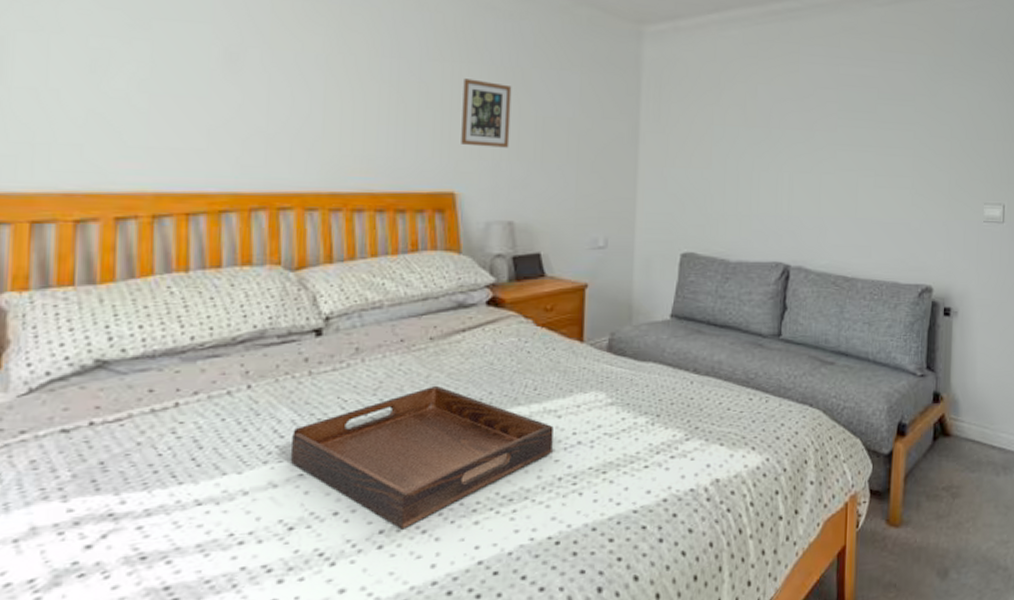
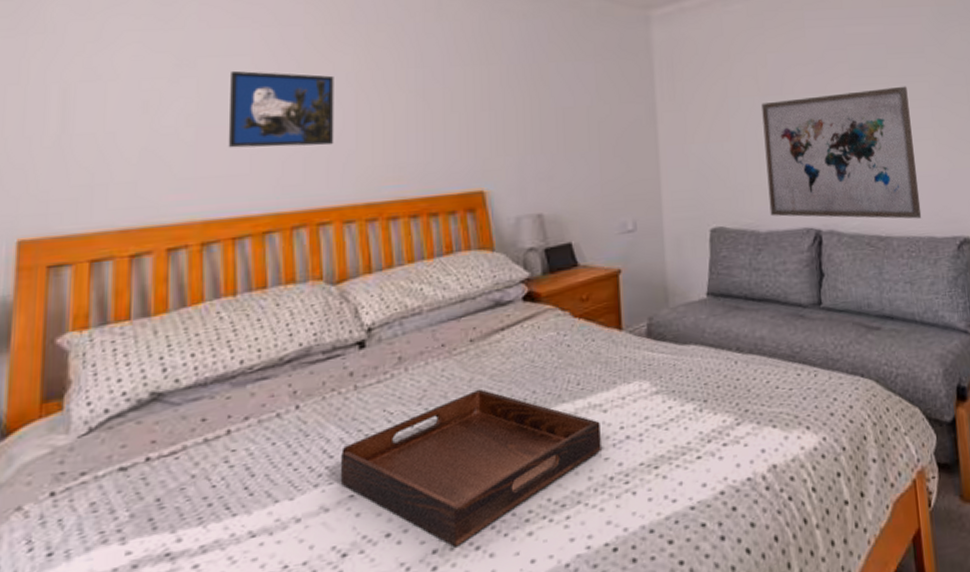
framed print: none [184,37,303,129] -> present [228,70,334,148]
picture frame: present [461,78,512,148] -> none [485,79,533,144]
wall art: none [742,132,893,264] -> present [761,86,922,219]

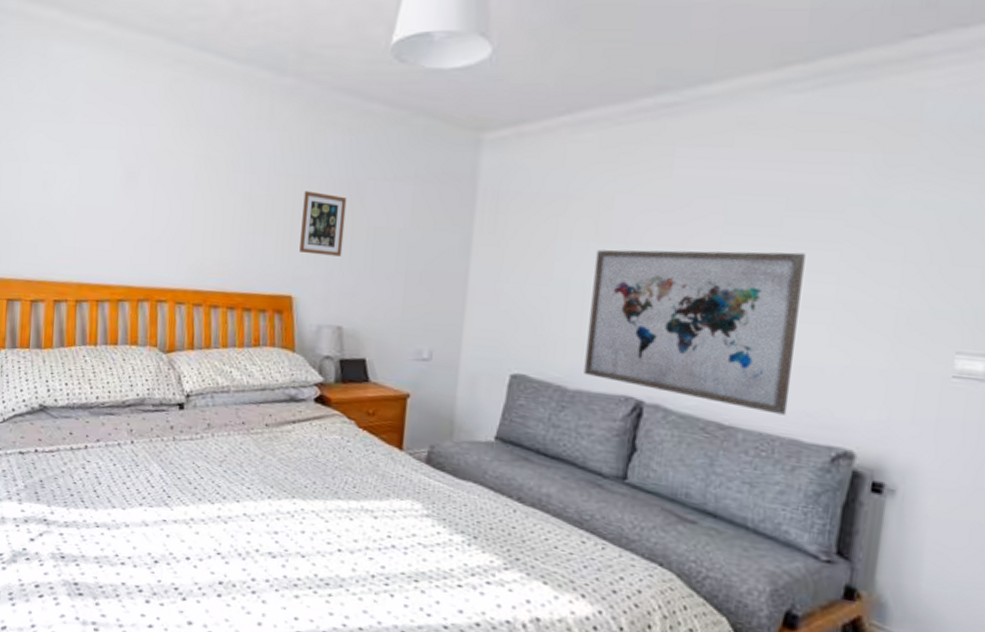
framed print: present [228,70,334,148] -> none [97,161,179,235]
serving tray: present [340,388,601,547] -> none [157,467,369,586]
picture frame: none [485,79,533,144] -> present [299,191,347,257]

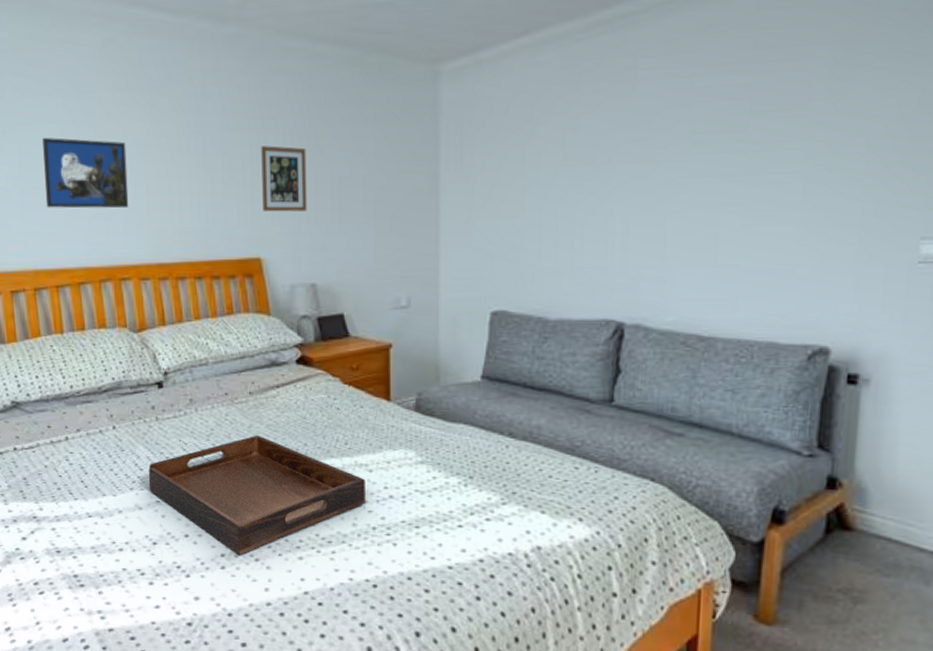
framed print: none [97,161,179,235] -> present [42,137,129,209]
serving tray: none [157,467,369,586] -> present [148,435,366,556]
wall art: present [583,249,806,415] -> none [563,155,772,320]

